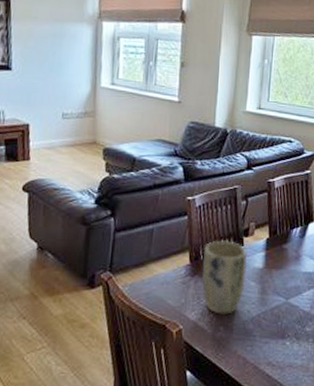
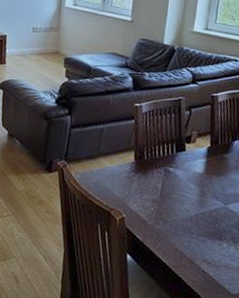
plant pot: present [202,240,248,315] -> none [144,143,189,211]

